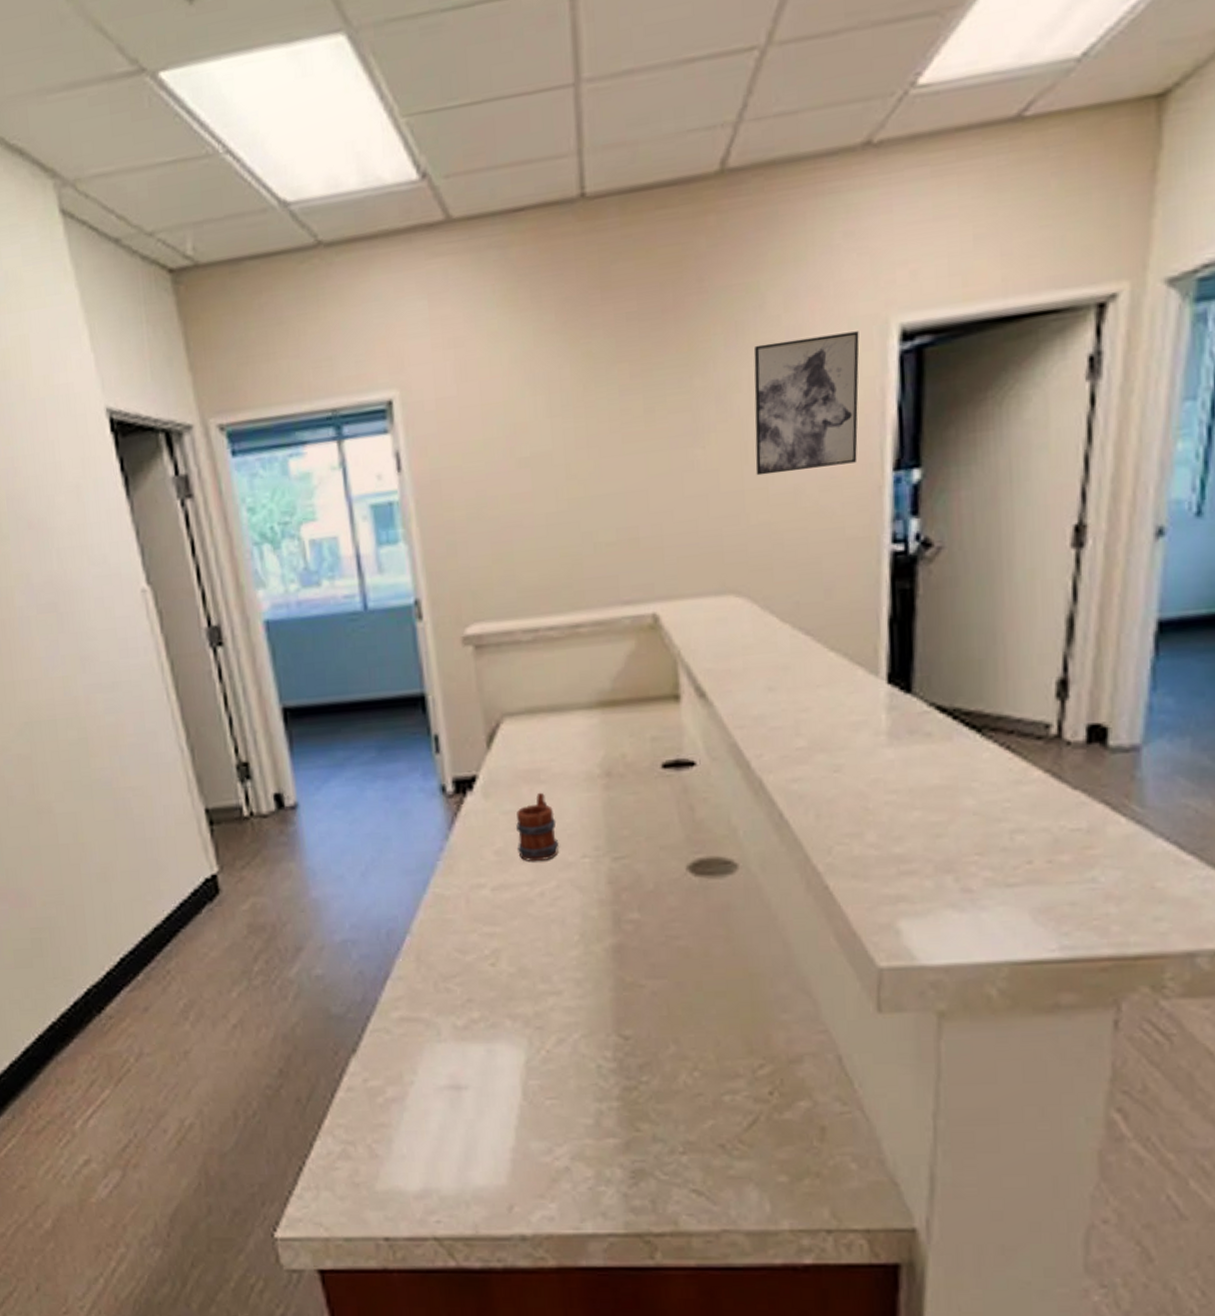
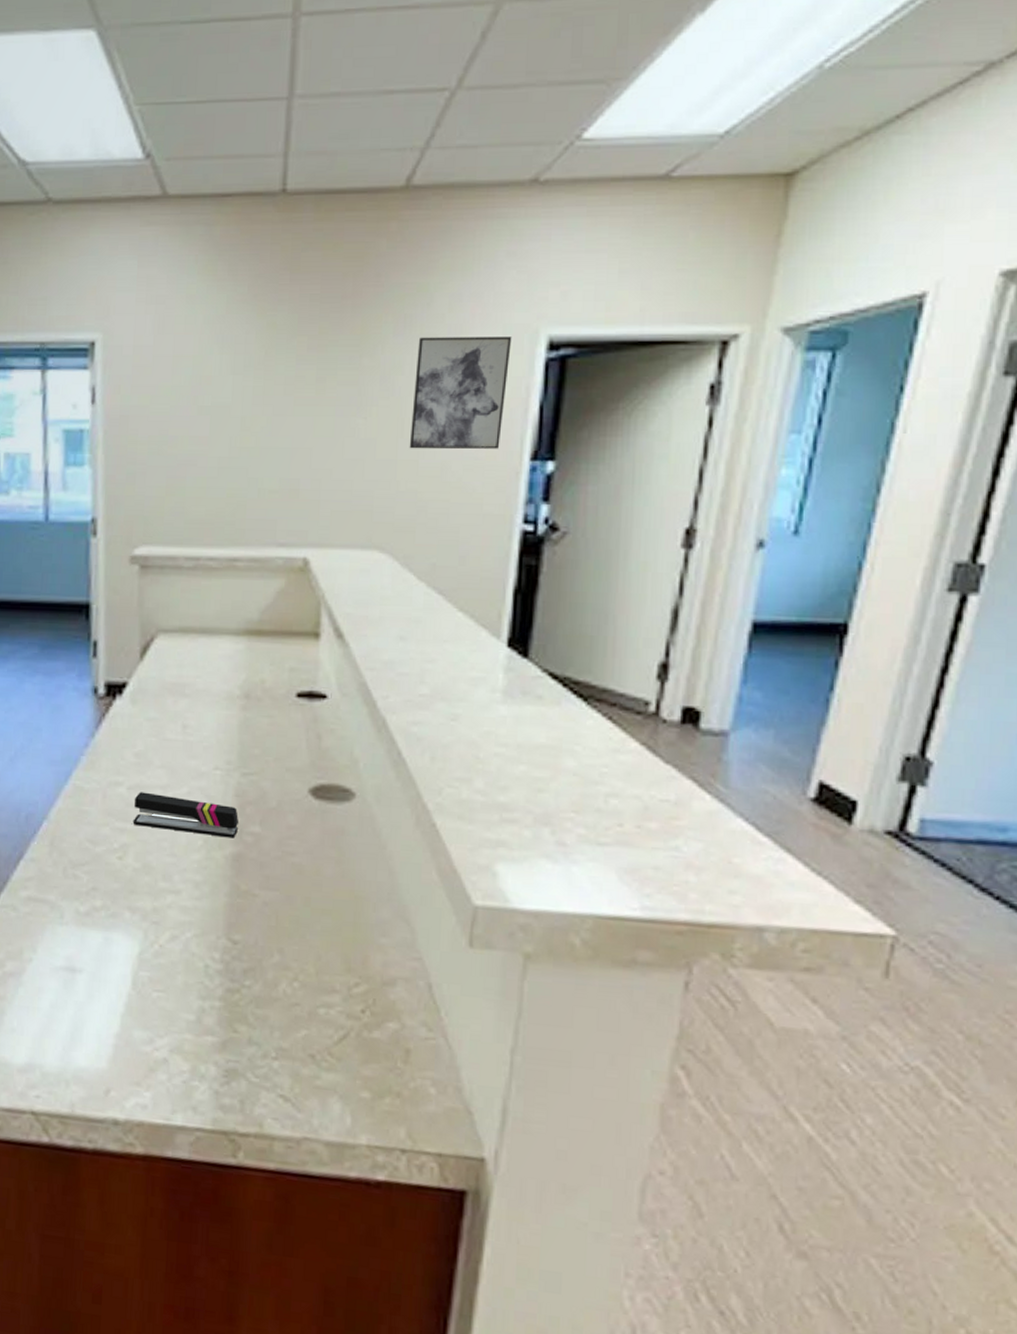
stapler: none [500,891,616,929] -> present [132,792,239,838]
mug: present [516,792,559,862] -> none [156,704,195,768]

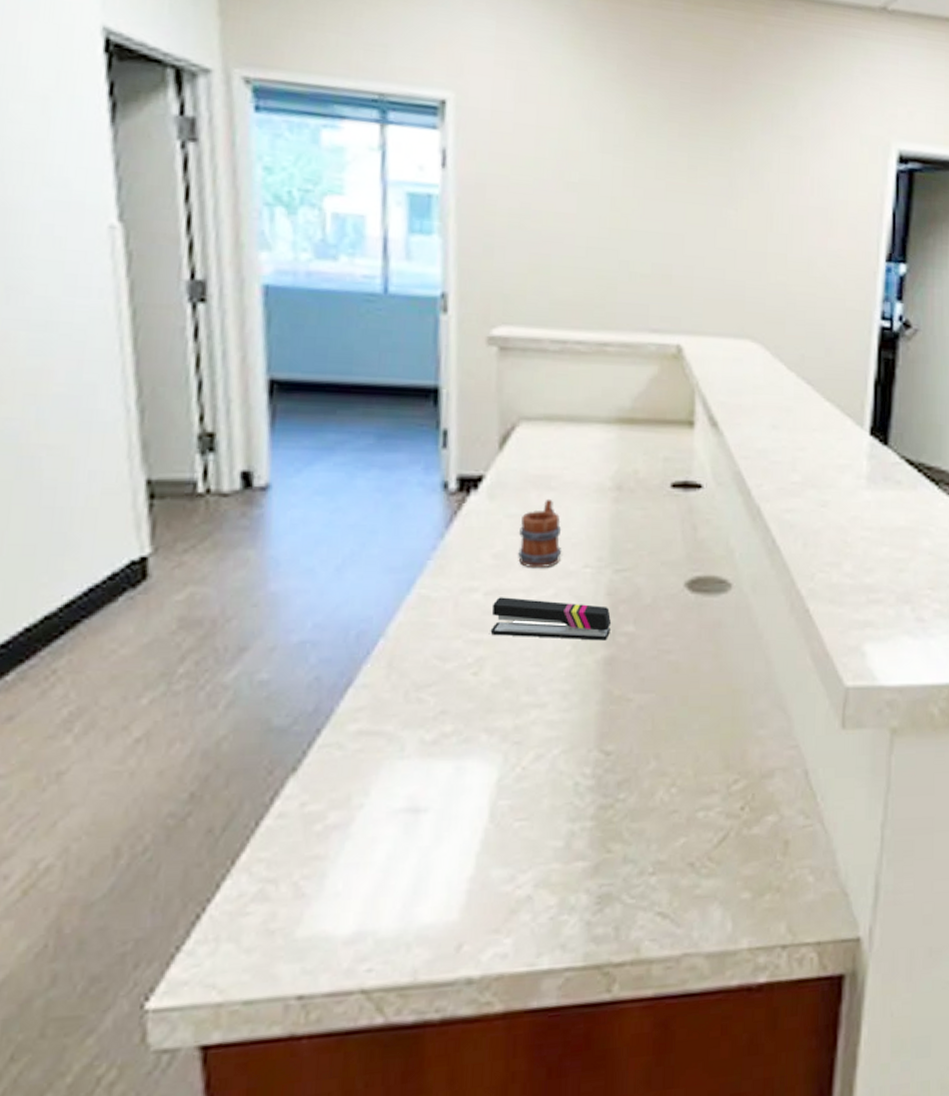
mug: none [156,704,195,768] -> present [518,498,562,569]
wall art: present [409,336,512,450] -> none [778,137,868,249]

